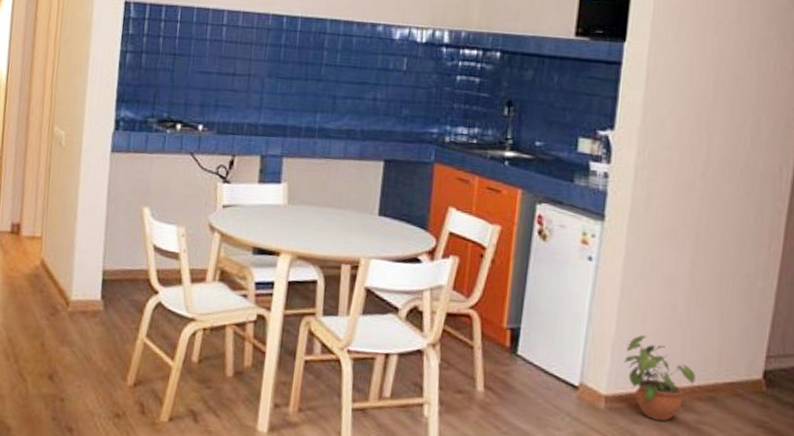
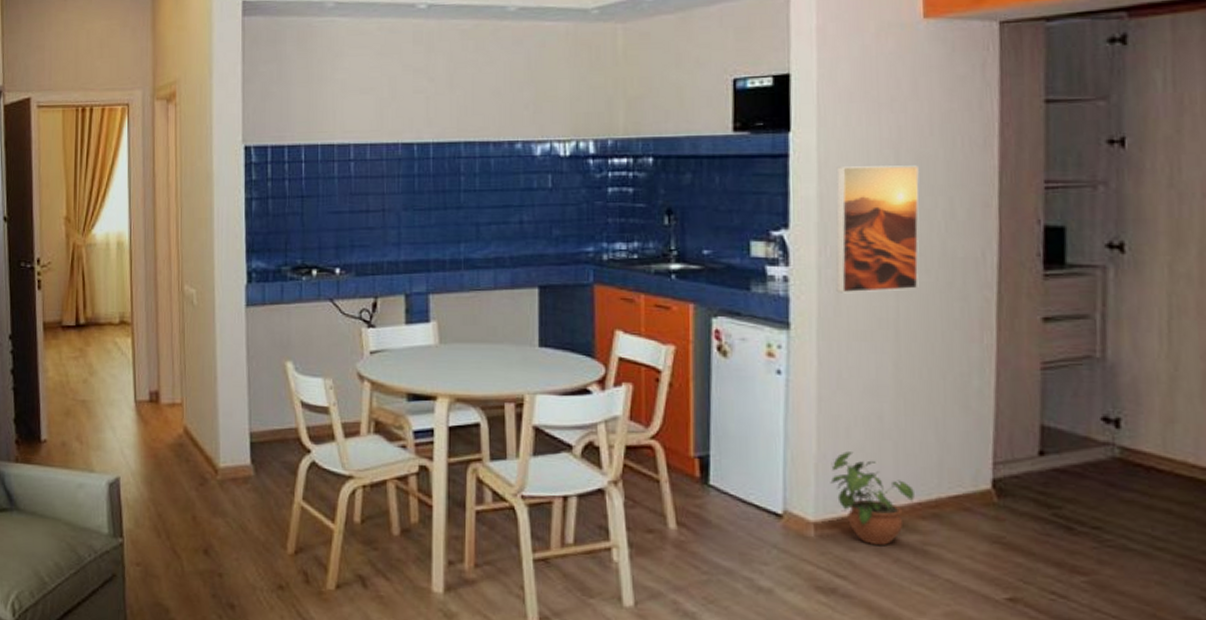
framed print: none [649,78,734,196] -> present [836,165,919,293]

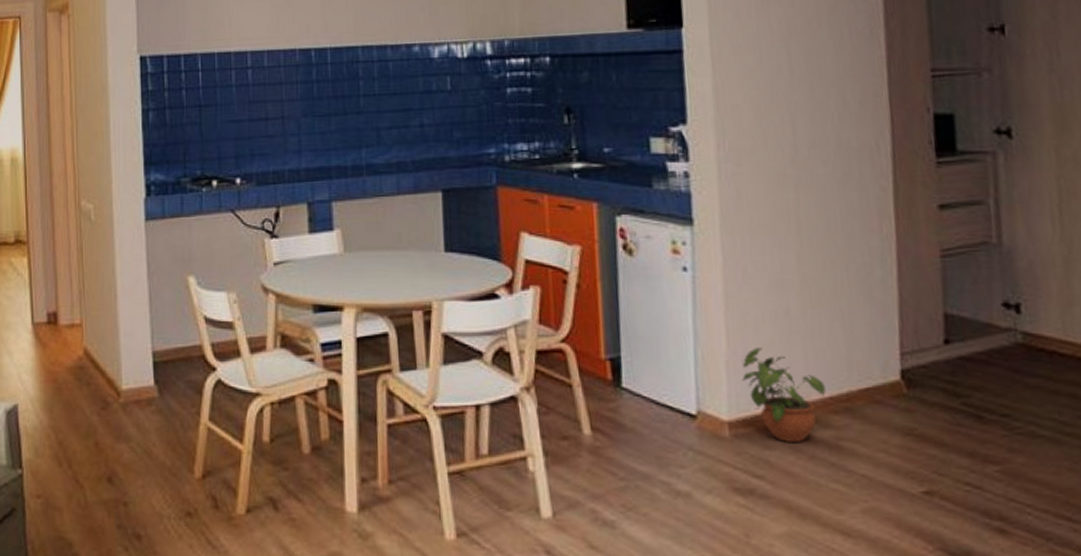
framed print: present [836,165,919,293] -> none [730,57,817,187]

